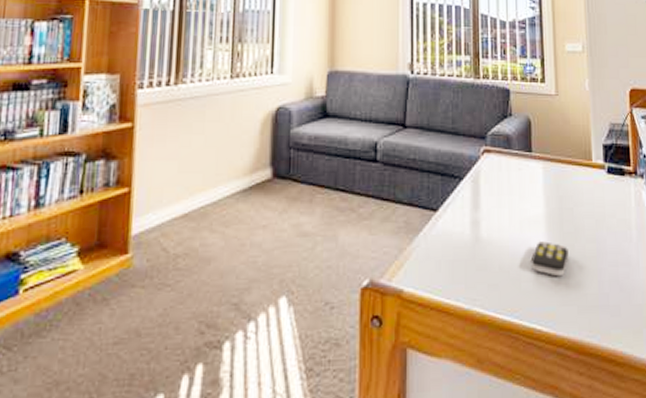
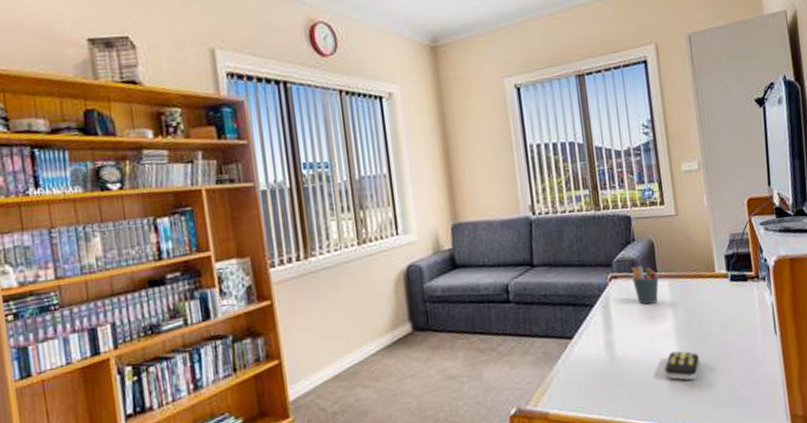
pen holder: none [505,142,533,185] -> present [631,266,659,305]

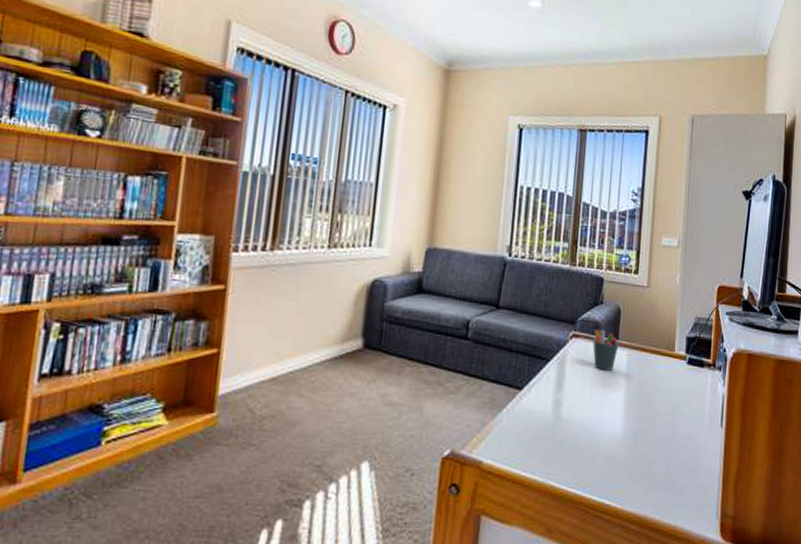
remote control: present [664,351,700,381] -> none [606,424,643,457]

